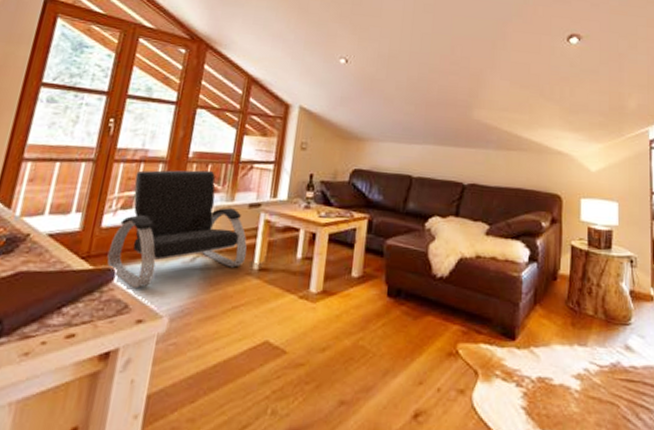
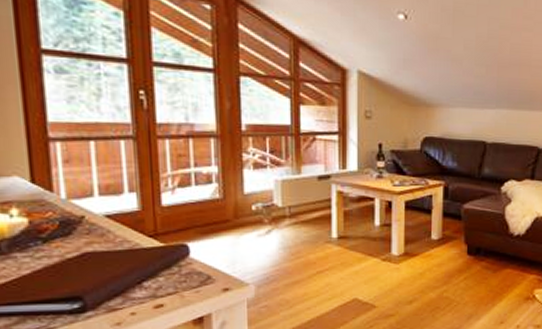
armchair: present [107,170,247,289] -> none [176,144,324,261]

